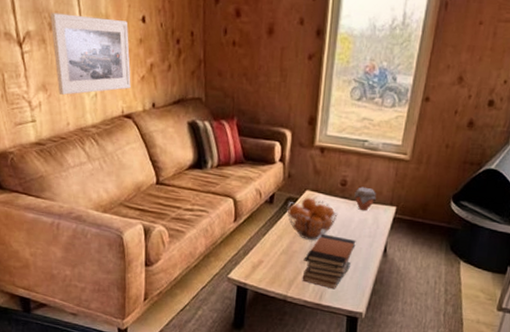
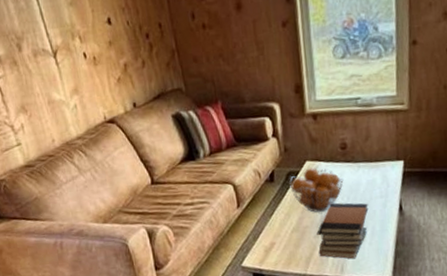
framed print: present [50,12,131,95] -> none [16,26,109,113]
jar: present [354,186,377,211] -> none [357,146,381,172]

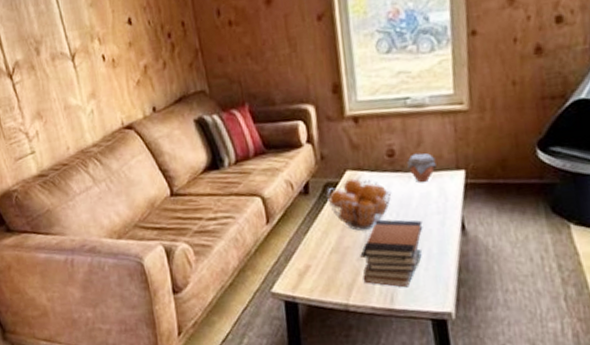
jar: none [357,146,381,172] -> present [407,153,437,183]

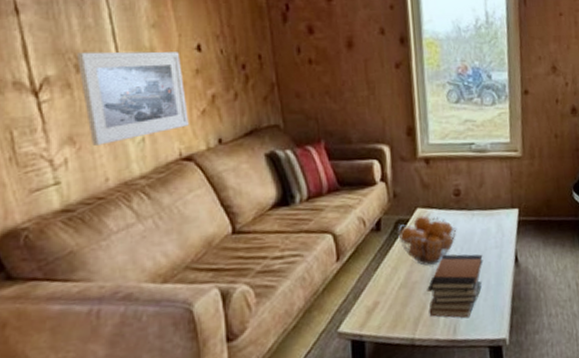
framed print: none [35,27,127,119] -> present [76,51,189,146]
jar: present [407,153,437,183] -> none [471,193,496,220]

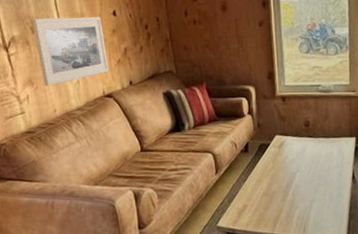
fruit basket: present [398,215,457,266] -> none [261,141,307,179]
book stack: present [427,254,483,319] -> none [283,171,327,221]

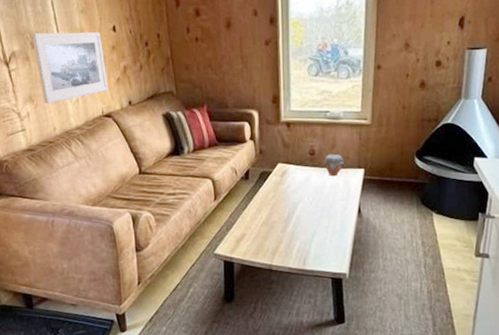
jar: none [318,124,337,146] -> present [323,154,344,177]

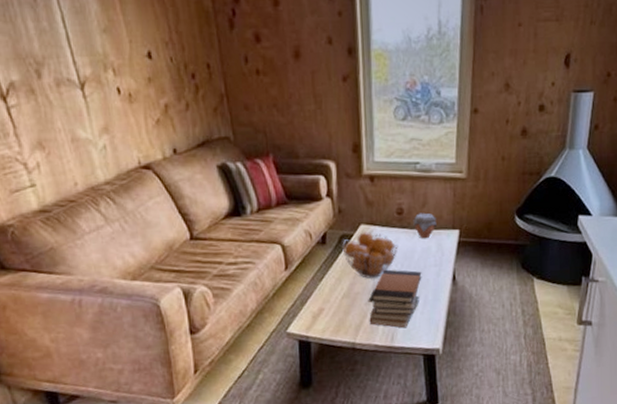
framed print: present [31,31,108,103] -> none [35,57,145,151]
fruit basket: none [262,169,310,209] -> present [342,232,398,279]
book stack: none [283,202,331,254] -> present [368,269,422,328]

